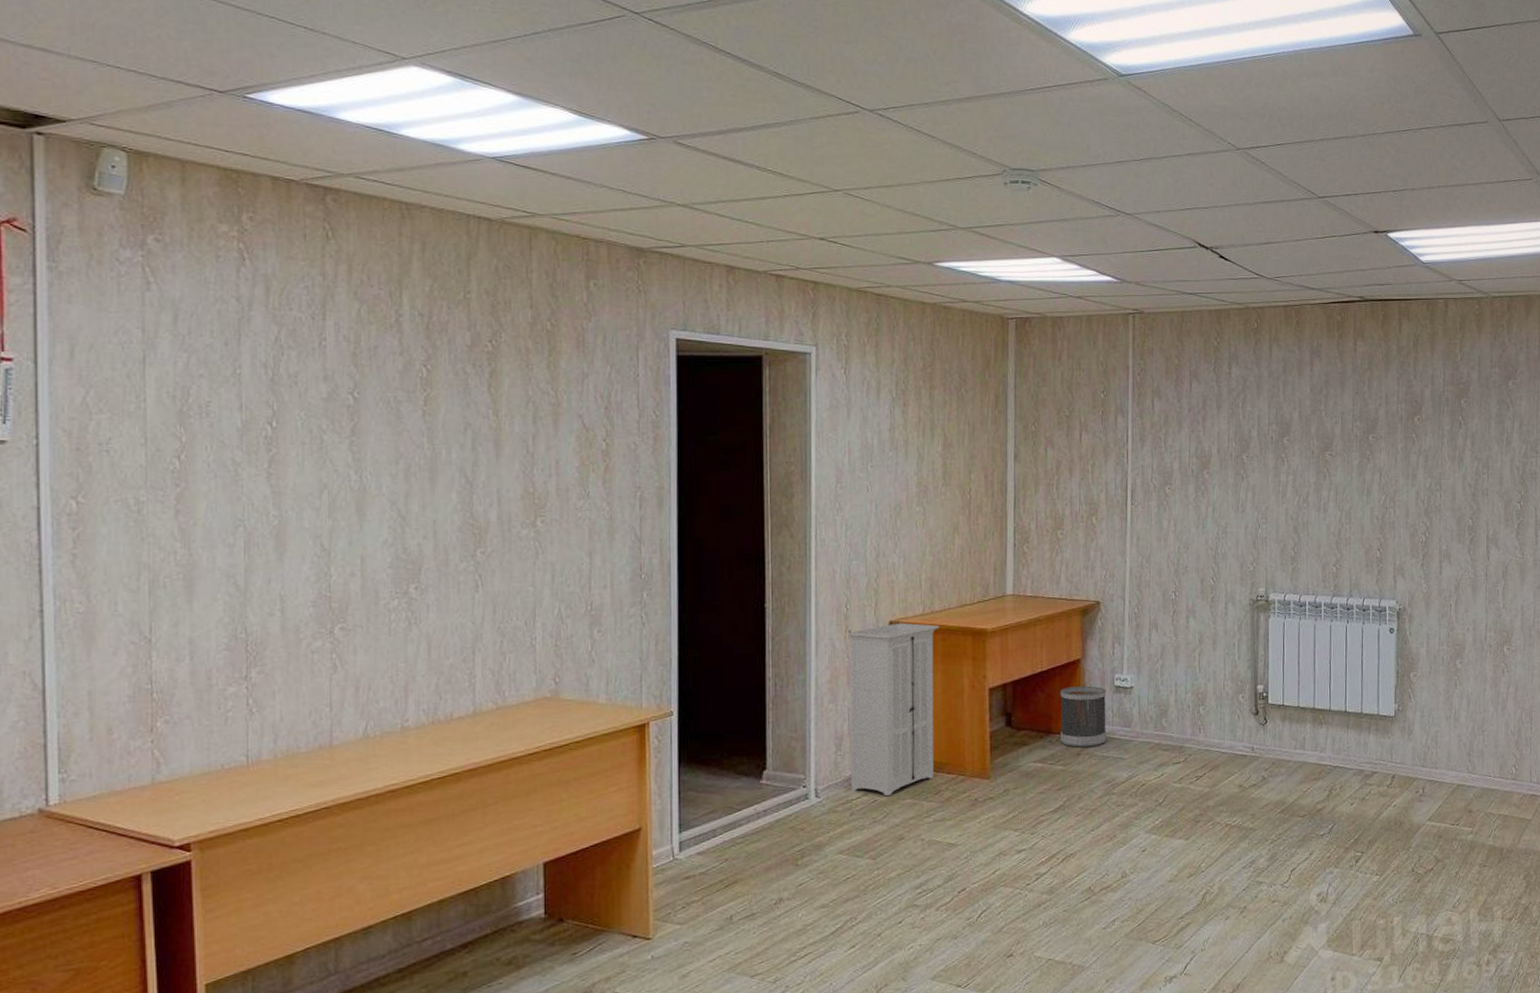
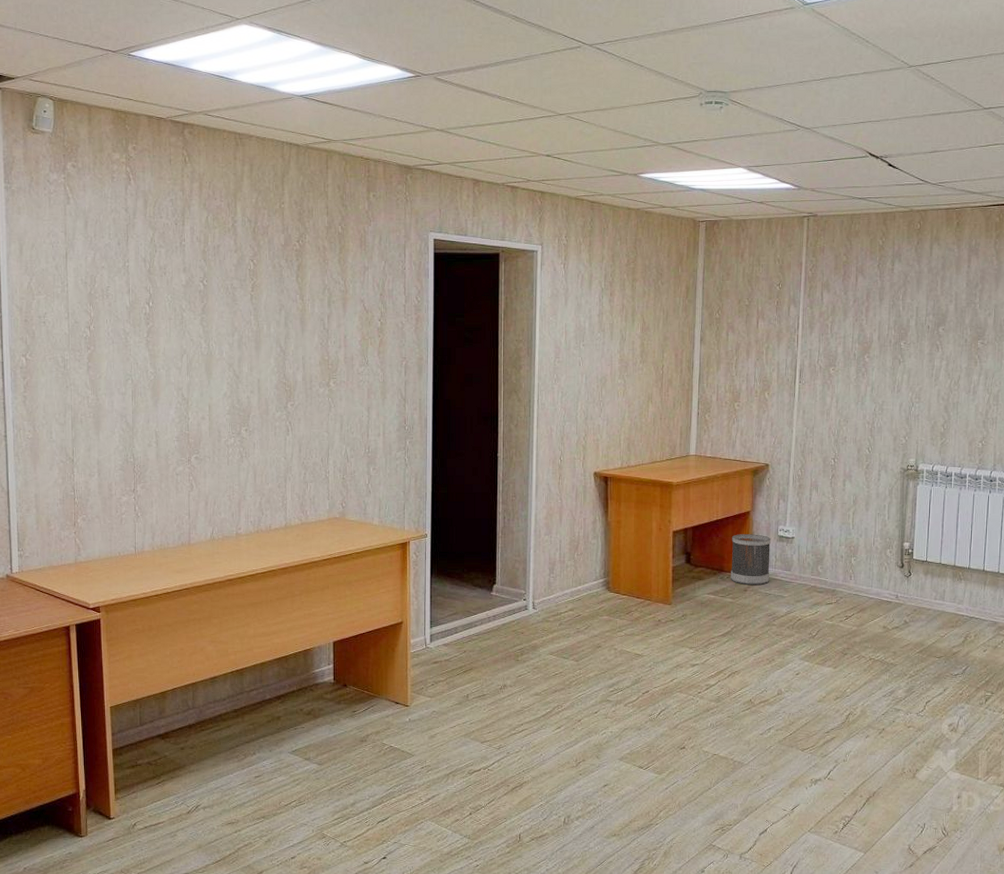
storage cabinet: present [846,620,940,797] -> none [560,472,634,613]

